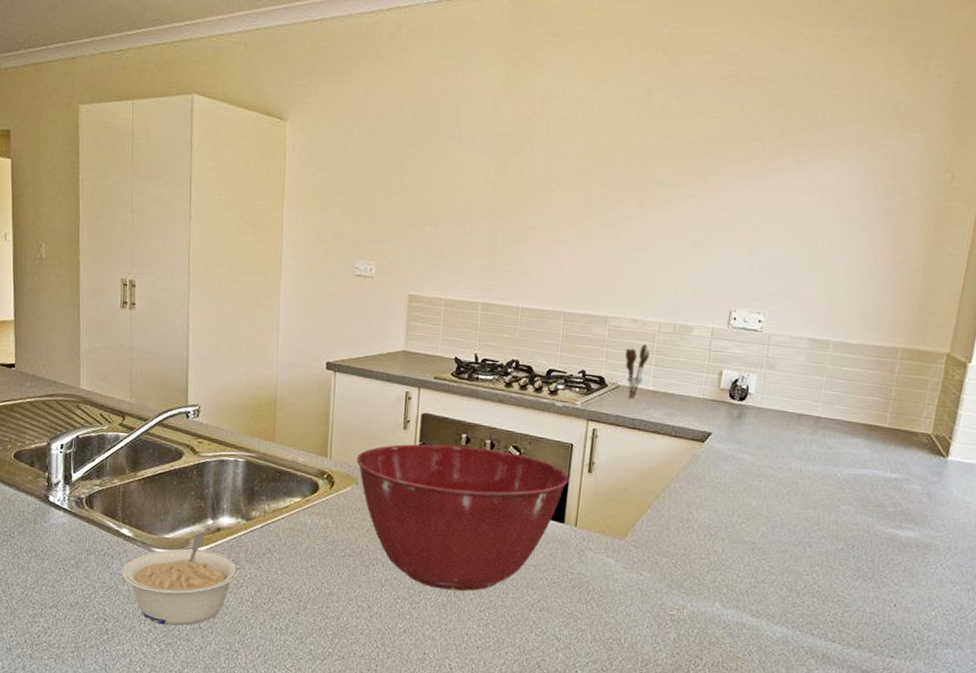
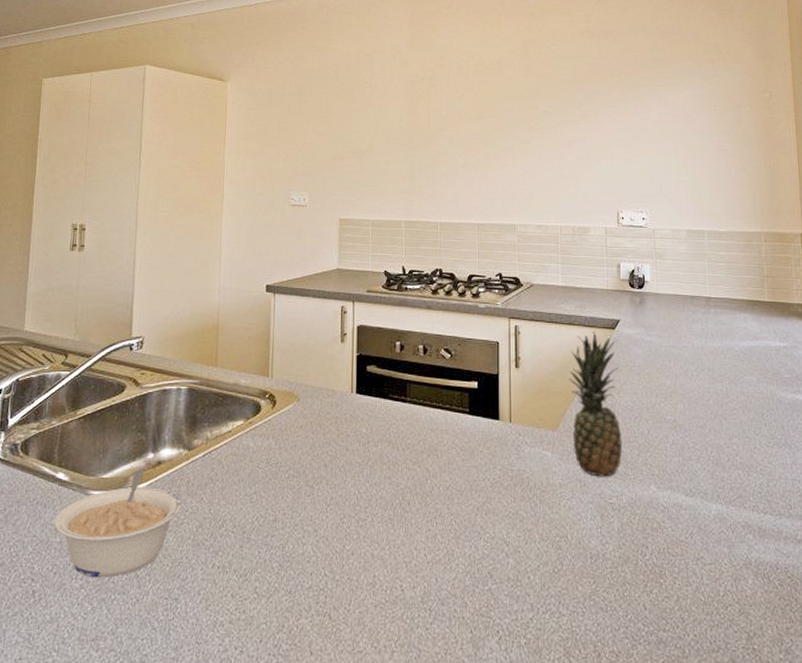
mixing bowl: present [356,444,569,592] -> none [297,353,499,502]
utensil holder: present [624,344,650,398] -> none [534,246,556,294]
fruit: none [639,442,707,590] -> present [568,331,623,477]

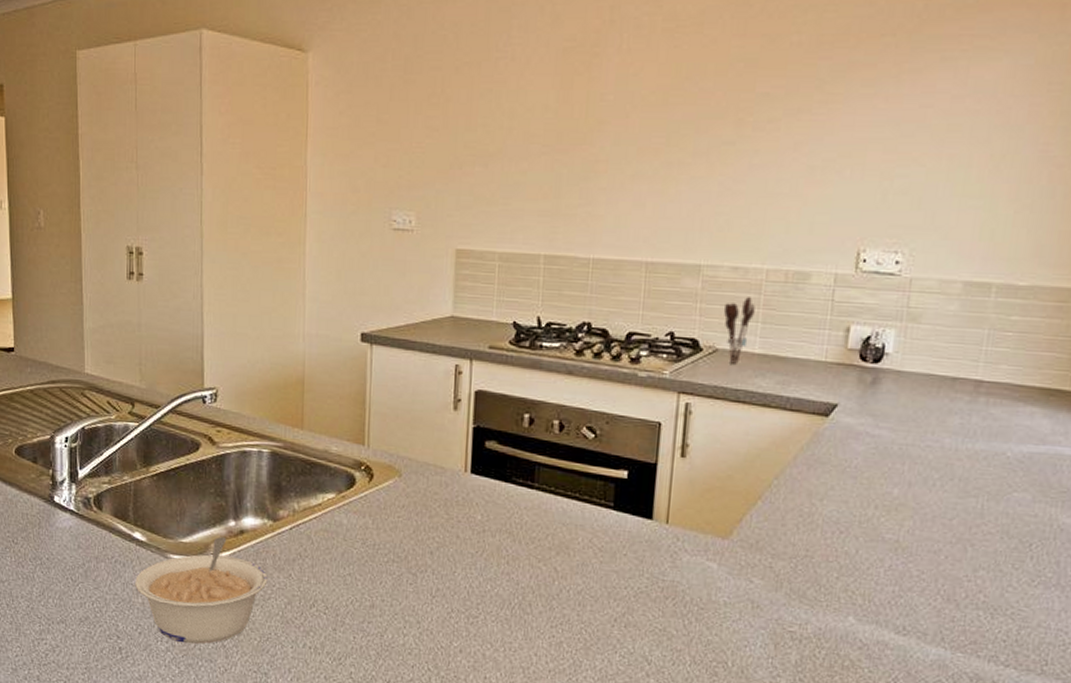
utensil holder: none [534,246,556,294] -> present [723,297,755,364]
fruit: present [568,331,623,477] -> none [748,417,833,600]

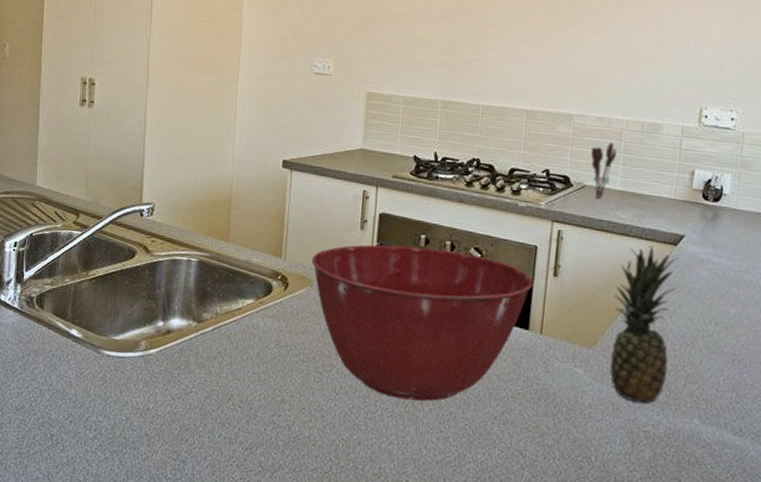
legume: present [135,537,268,644] -> none [69,335,190,433]
mixing bowl: none [398,426,657,603] -> present [311,244,534,402]
fruit: none [748,417,833,600] -> present [609,245,680,404]

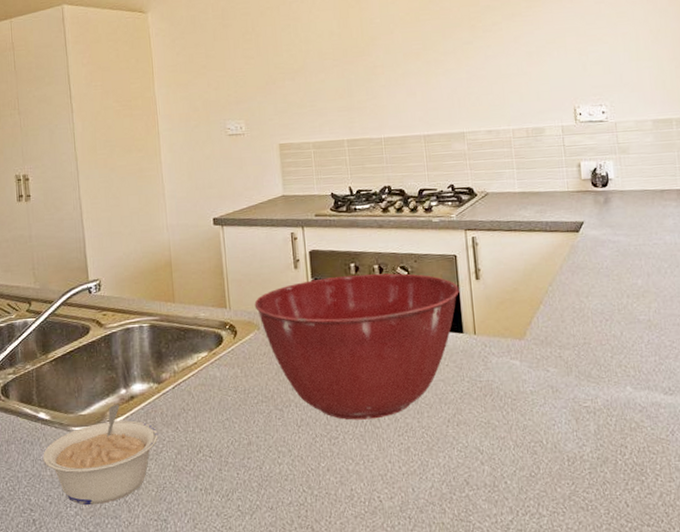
legume: none [69,335,190,433] -> present [43,405,159,505]
utensil holder: present [590,142,617,199] -> none [486,151,510,203]
fruit: present [609,245,680,404] -> none [532,235,594,382]

